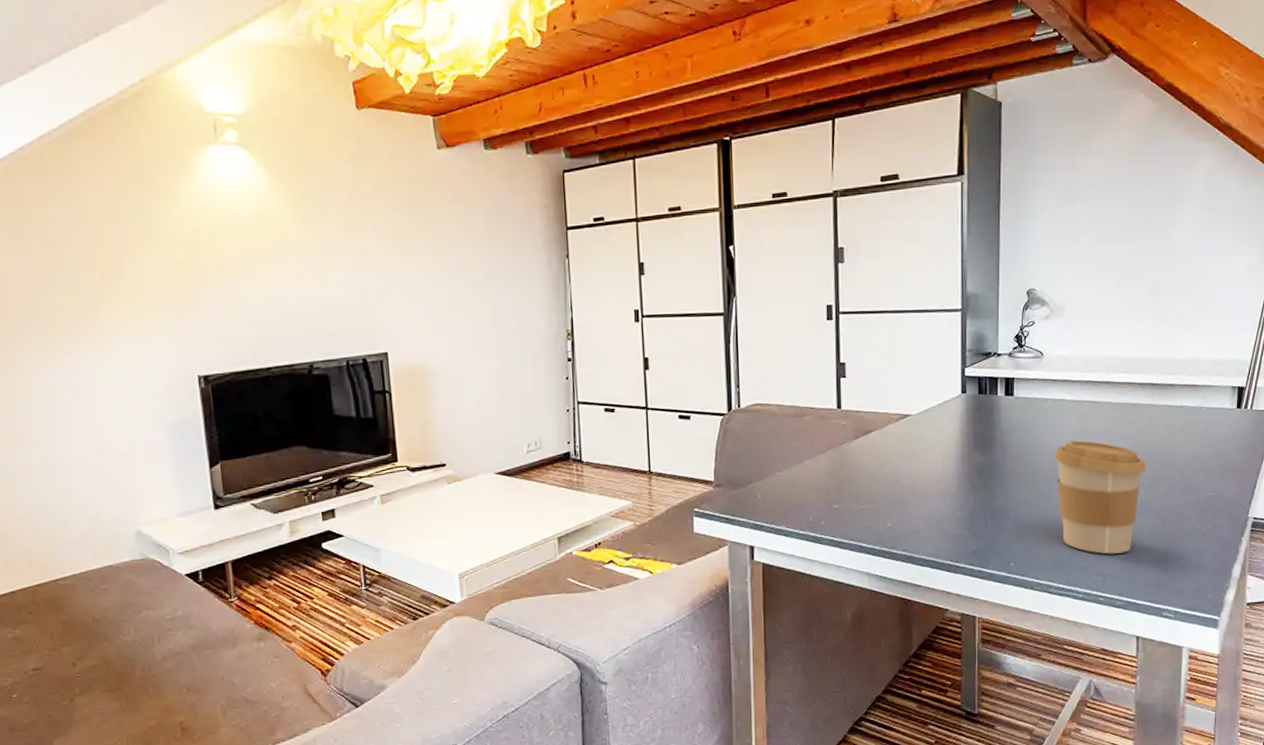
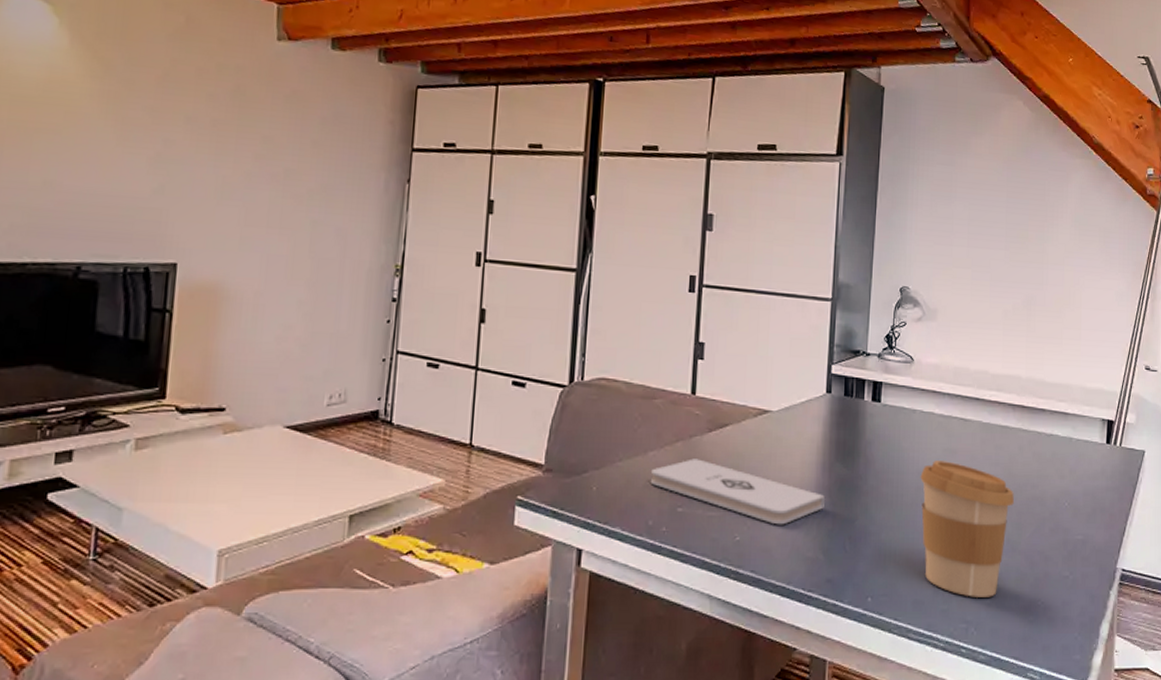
notepad: none [807,462,966,511] -> present [650,458,825,525]

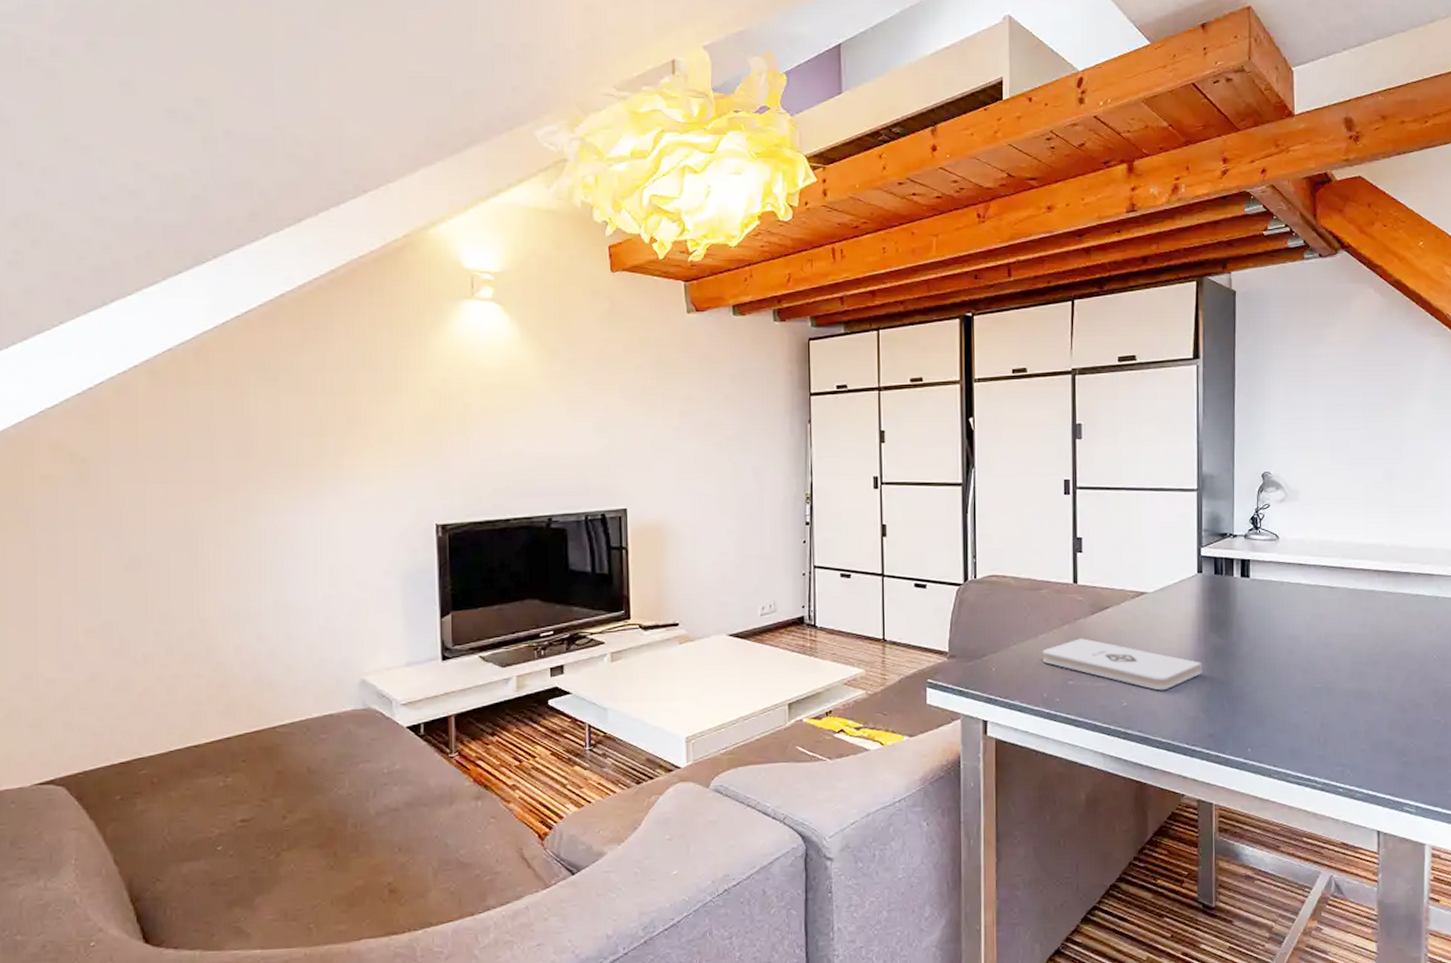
coffee cup: present [920,460,1014,597] -> none [1291,625,1383,744]

